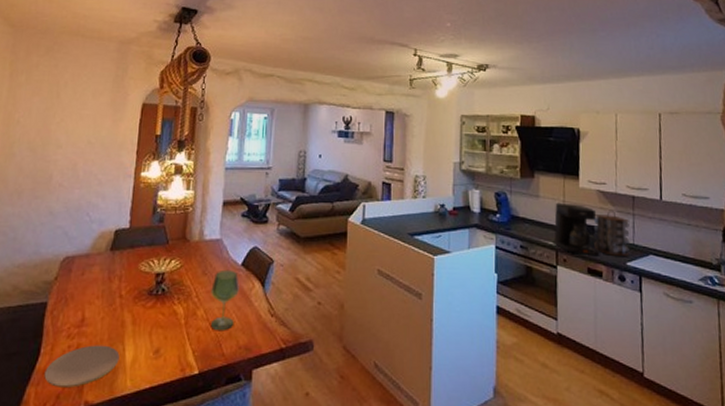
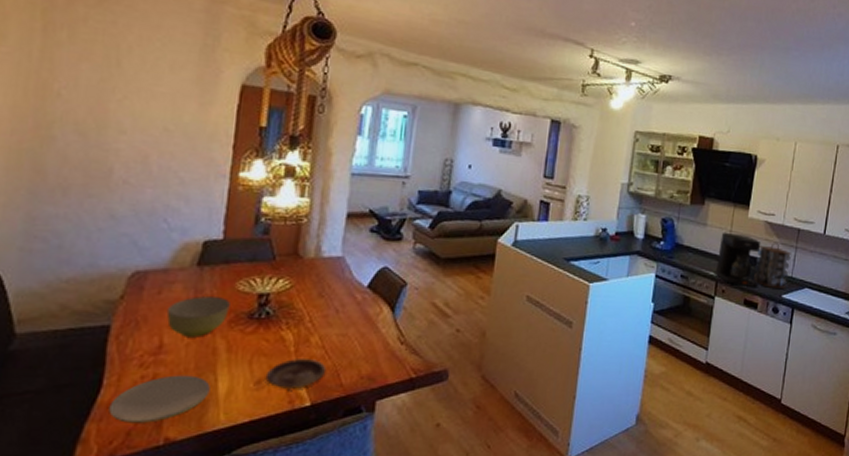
bowl: none [87,276,135,312] -> present [166,296,230,338]
plate: none [162,330,211,359] -> present [265,359,327,390]
wine glass: present [210,269,239,330] -> none [326,291,364,359]

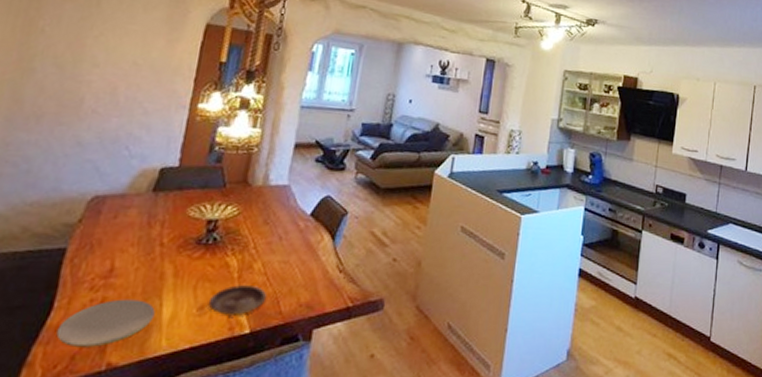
bowl: present [166,296,230,338] -> none [120,221,181,262]
coffee maker: present [715,232,761,287] -> none [642,167,686,222]
spice rack: present [754,243,791,289] -> none [679,178,715,224]

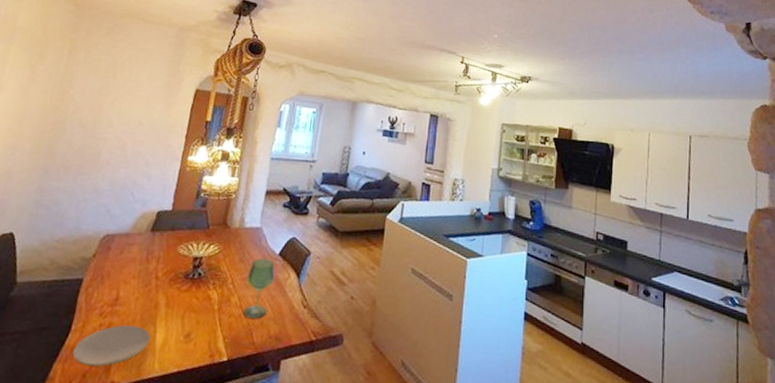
plate: present [208,285,267,317] -> none [193,316,242,345]
wine glass: none [268,219,306,286] -> present [243,258,275,319]

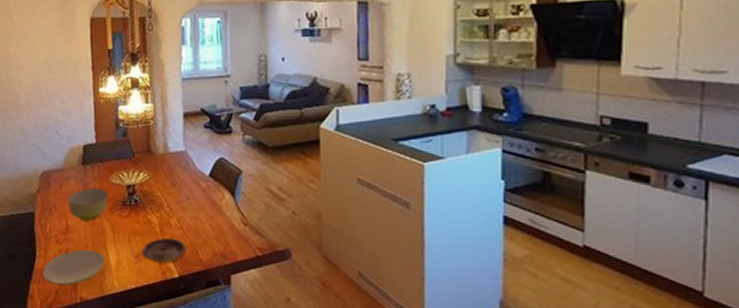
bowl: none [124,257,172,293] -> present [67,189,109,221]
plate: none [193,316,242,345] -> present [141,238,187,264]
wine glass: present [243,258,275,319] -> none [181,180,209,238]

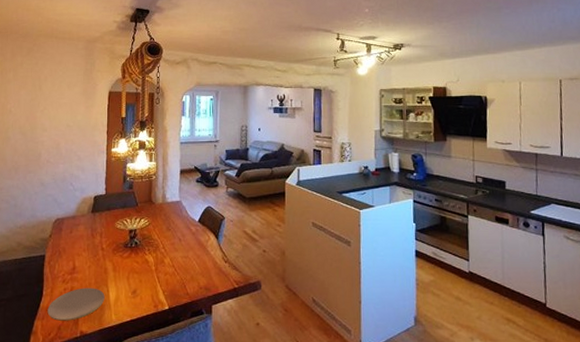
bowl: present [67,189,109,221] -> none [76,233,113,262]
plate: present [141,238,187,264] -> none [138,275,177,298]

